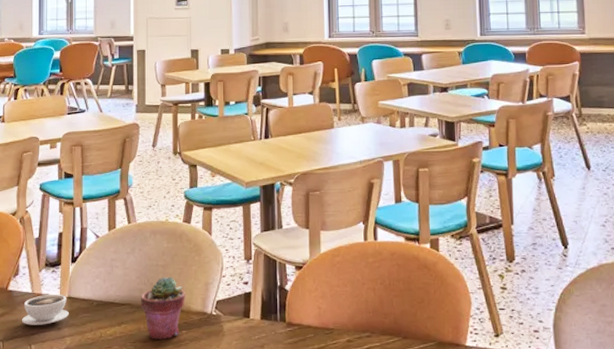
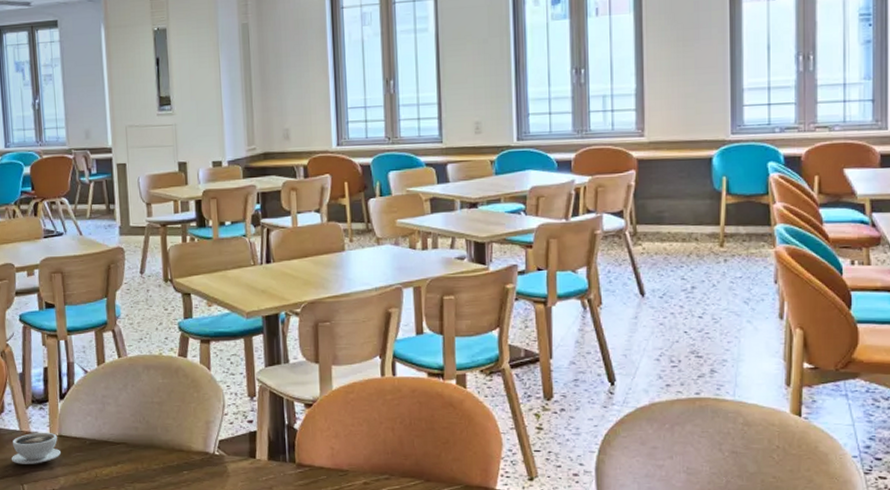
potted succulent: present [141,276,185,339] -> none [137,414,185,480]

